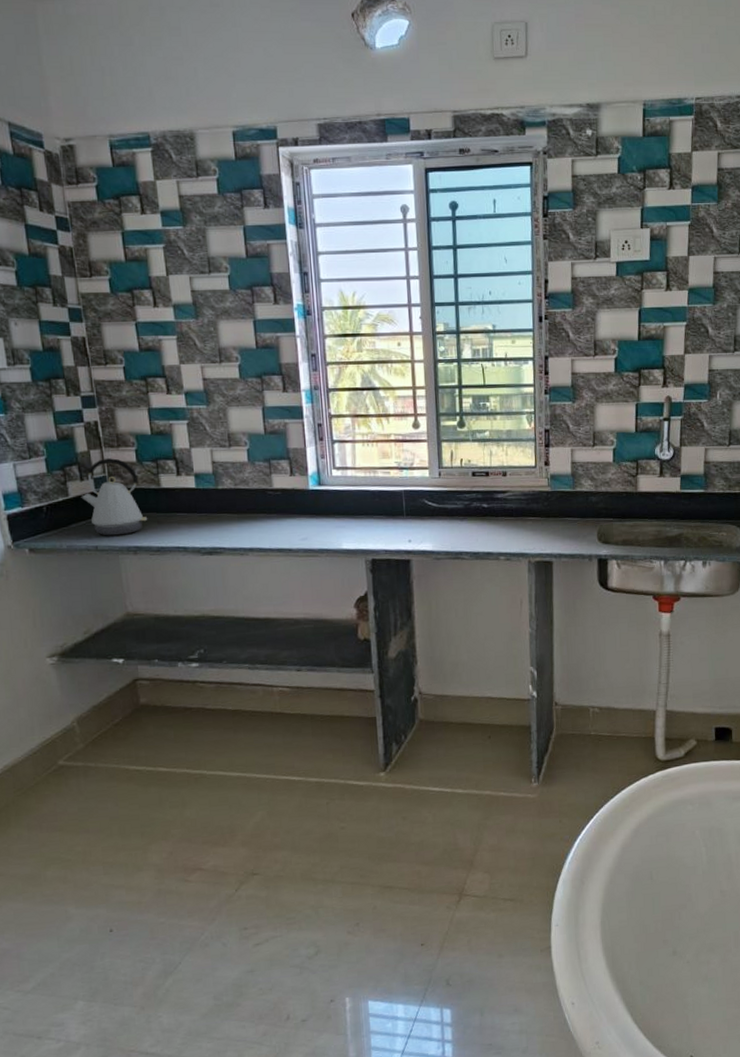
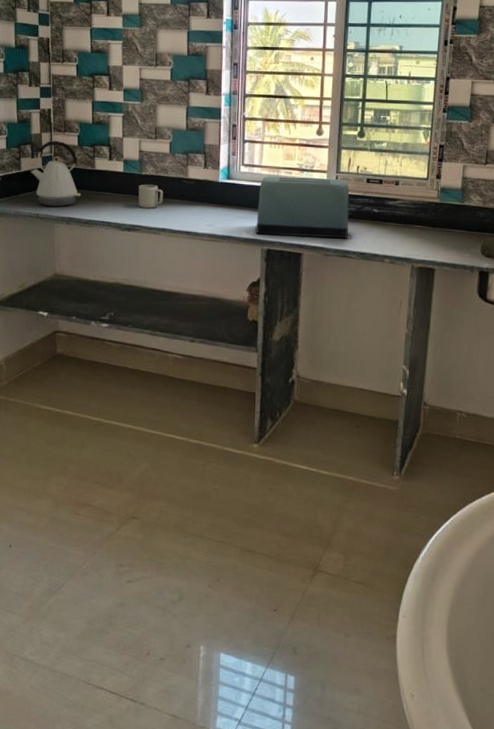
cup: none [216,499,247,527] -> present [138,184,164,208]
toaster: none [355,475,460,544] -> present [256,176,352,239]

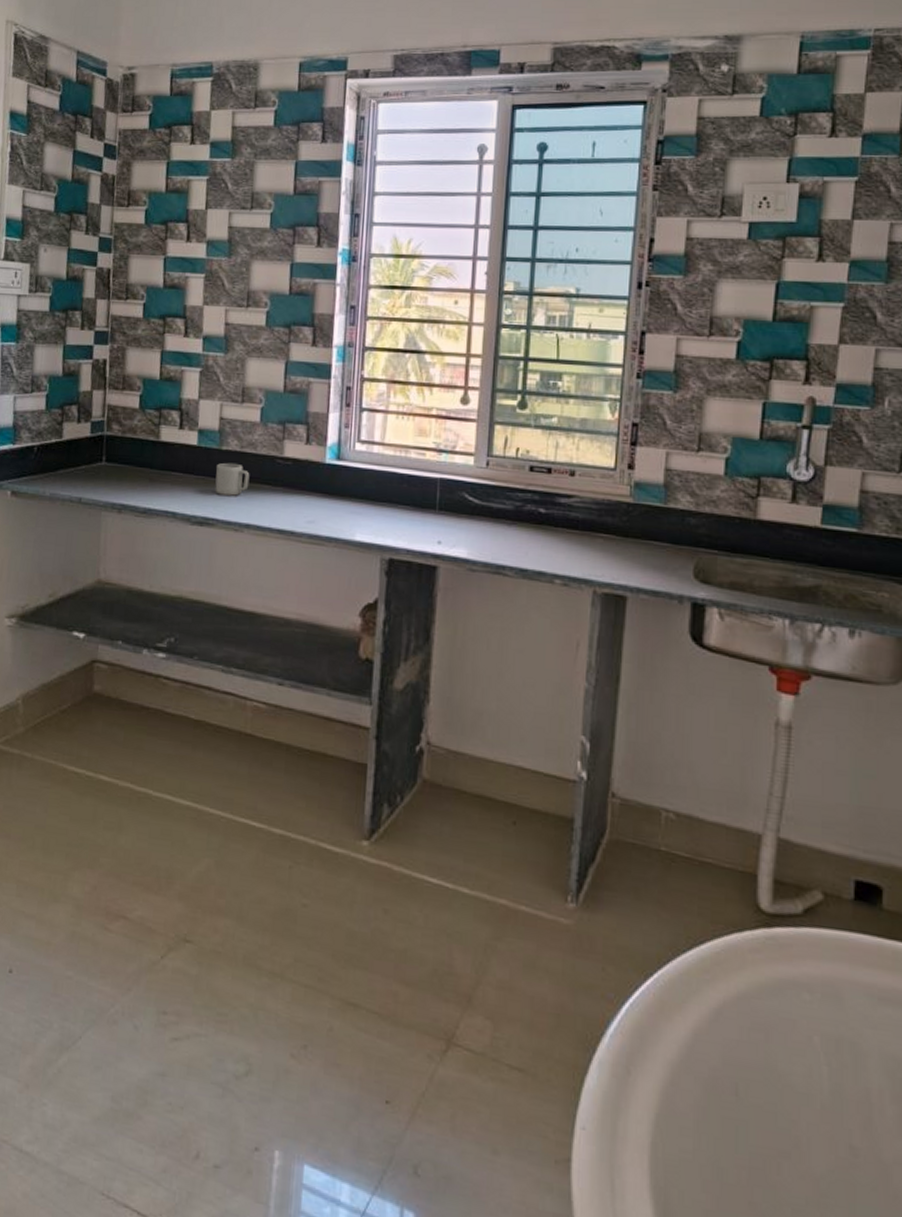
kettle: present [30,141,82,207] -> none [74,401,140,490]
toaster: present [256,176,352,239] -> none [374,458,509,549]

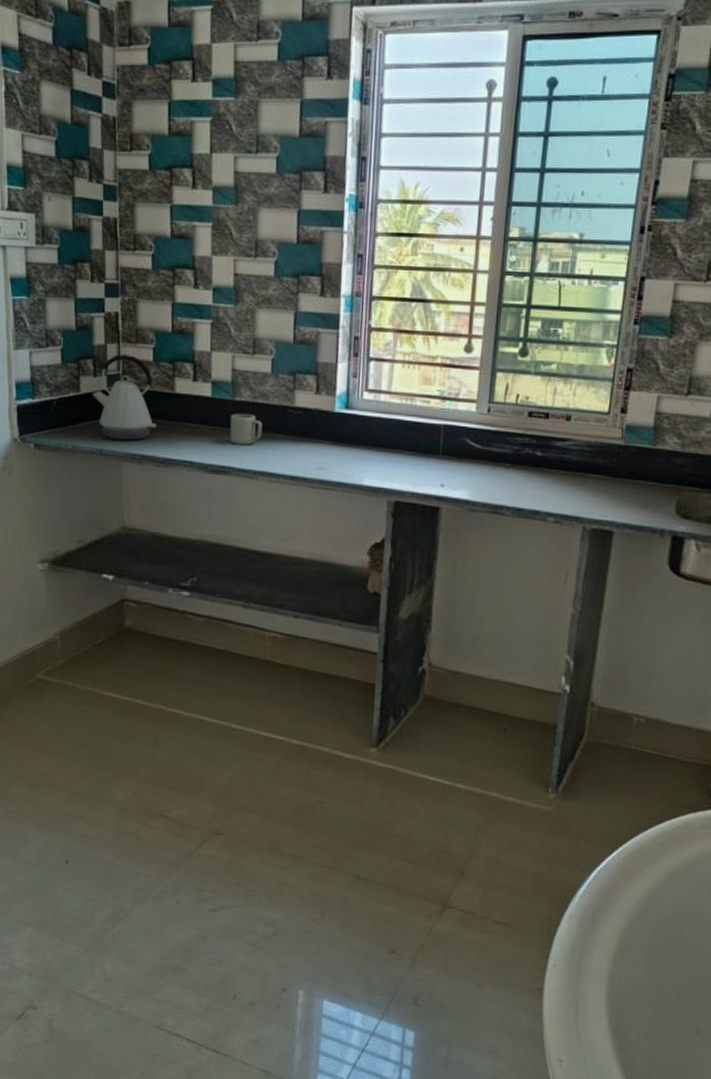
kettle: none [74,401,140,490] -> present [92,354,157,441]

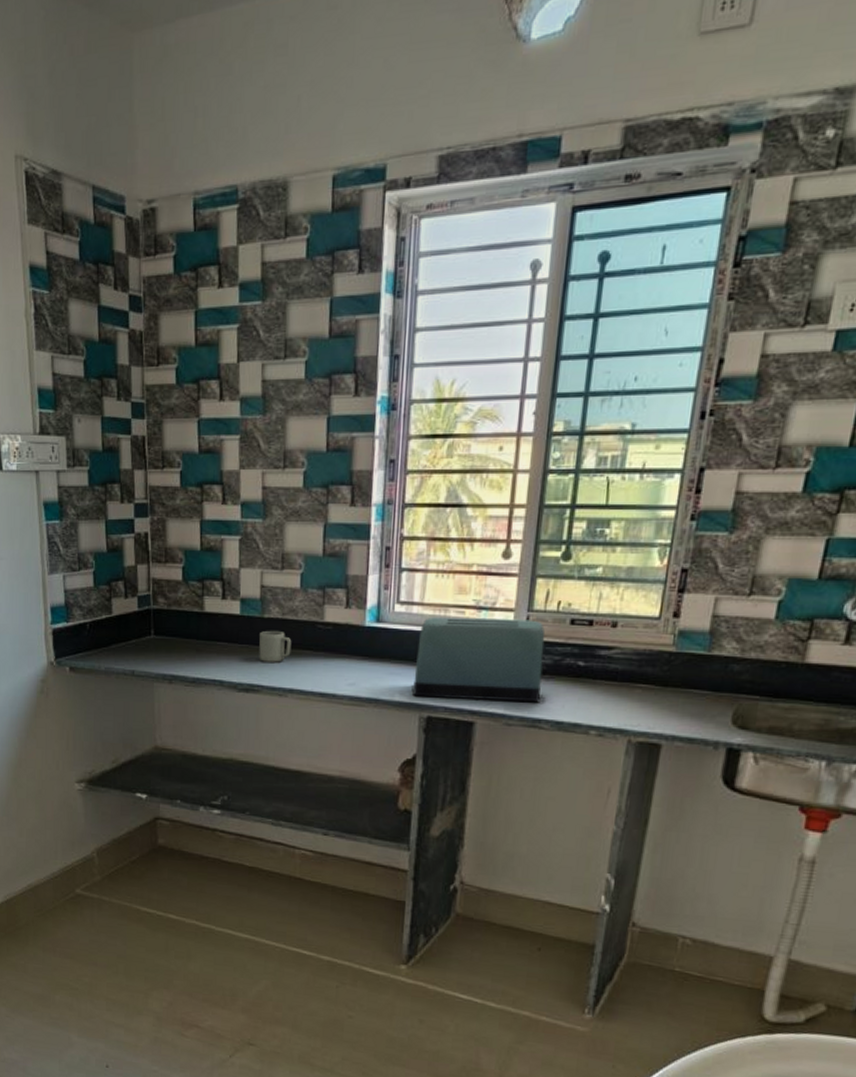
kettle: present [92,354,157,441] -> none [123,575,187,661]
toaster: none [381,406,508,490] -> present [413,618,547,703]

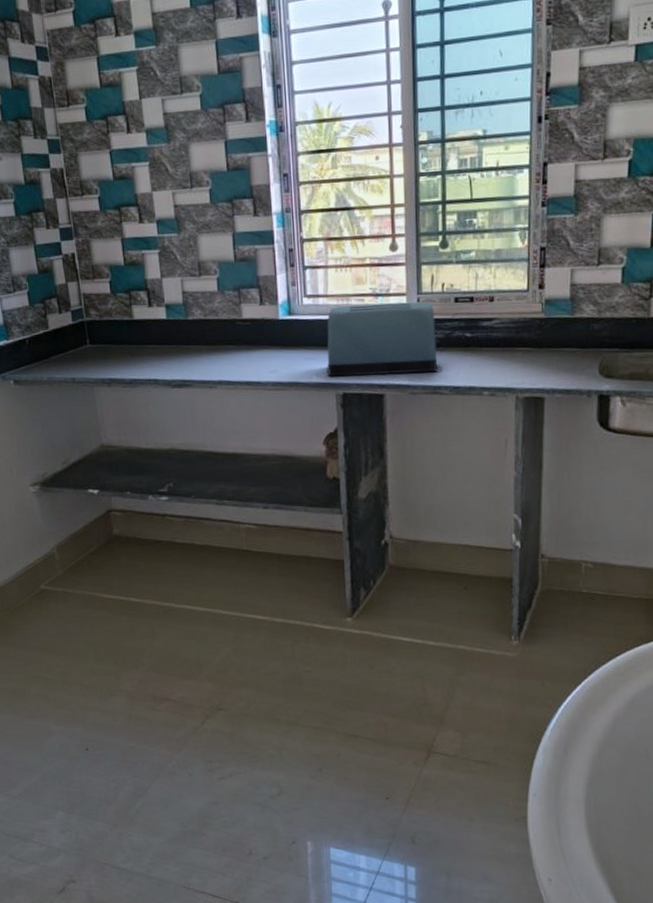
cup: present [259,630,292,662] -> none [186,330,216,359]

